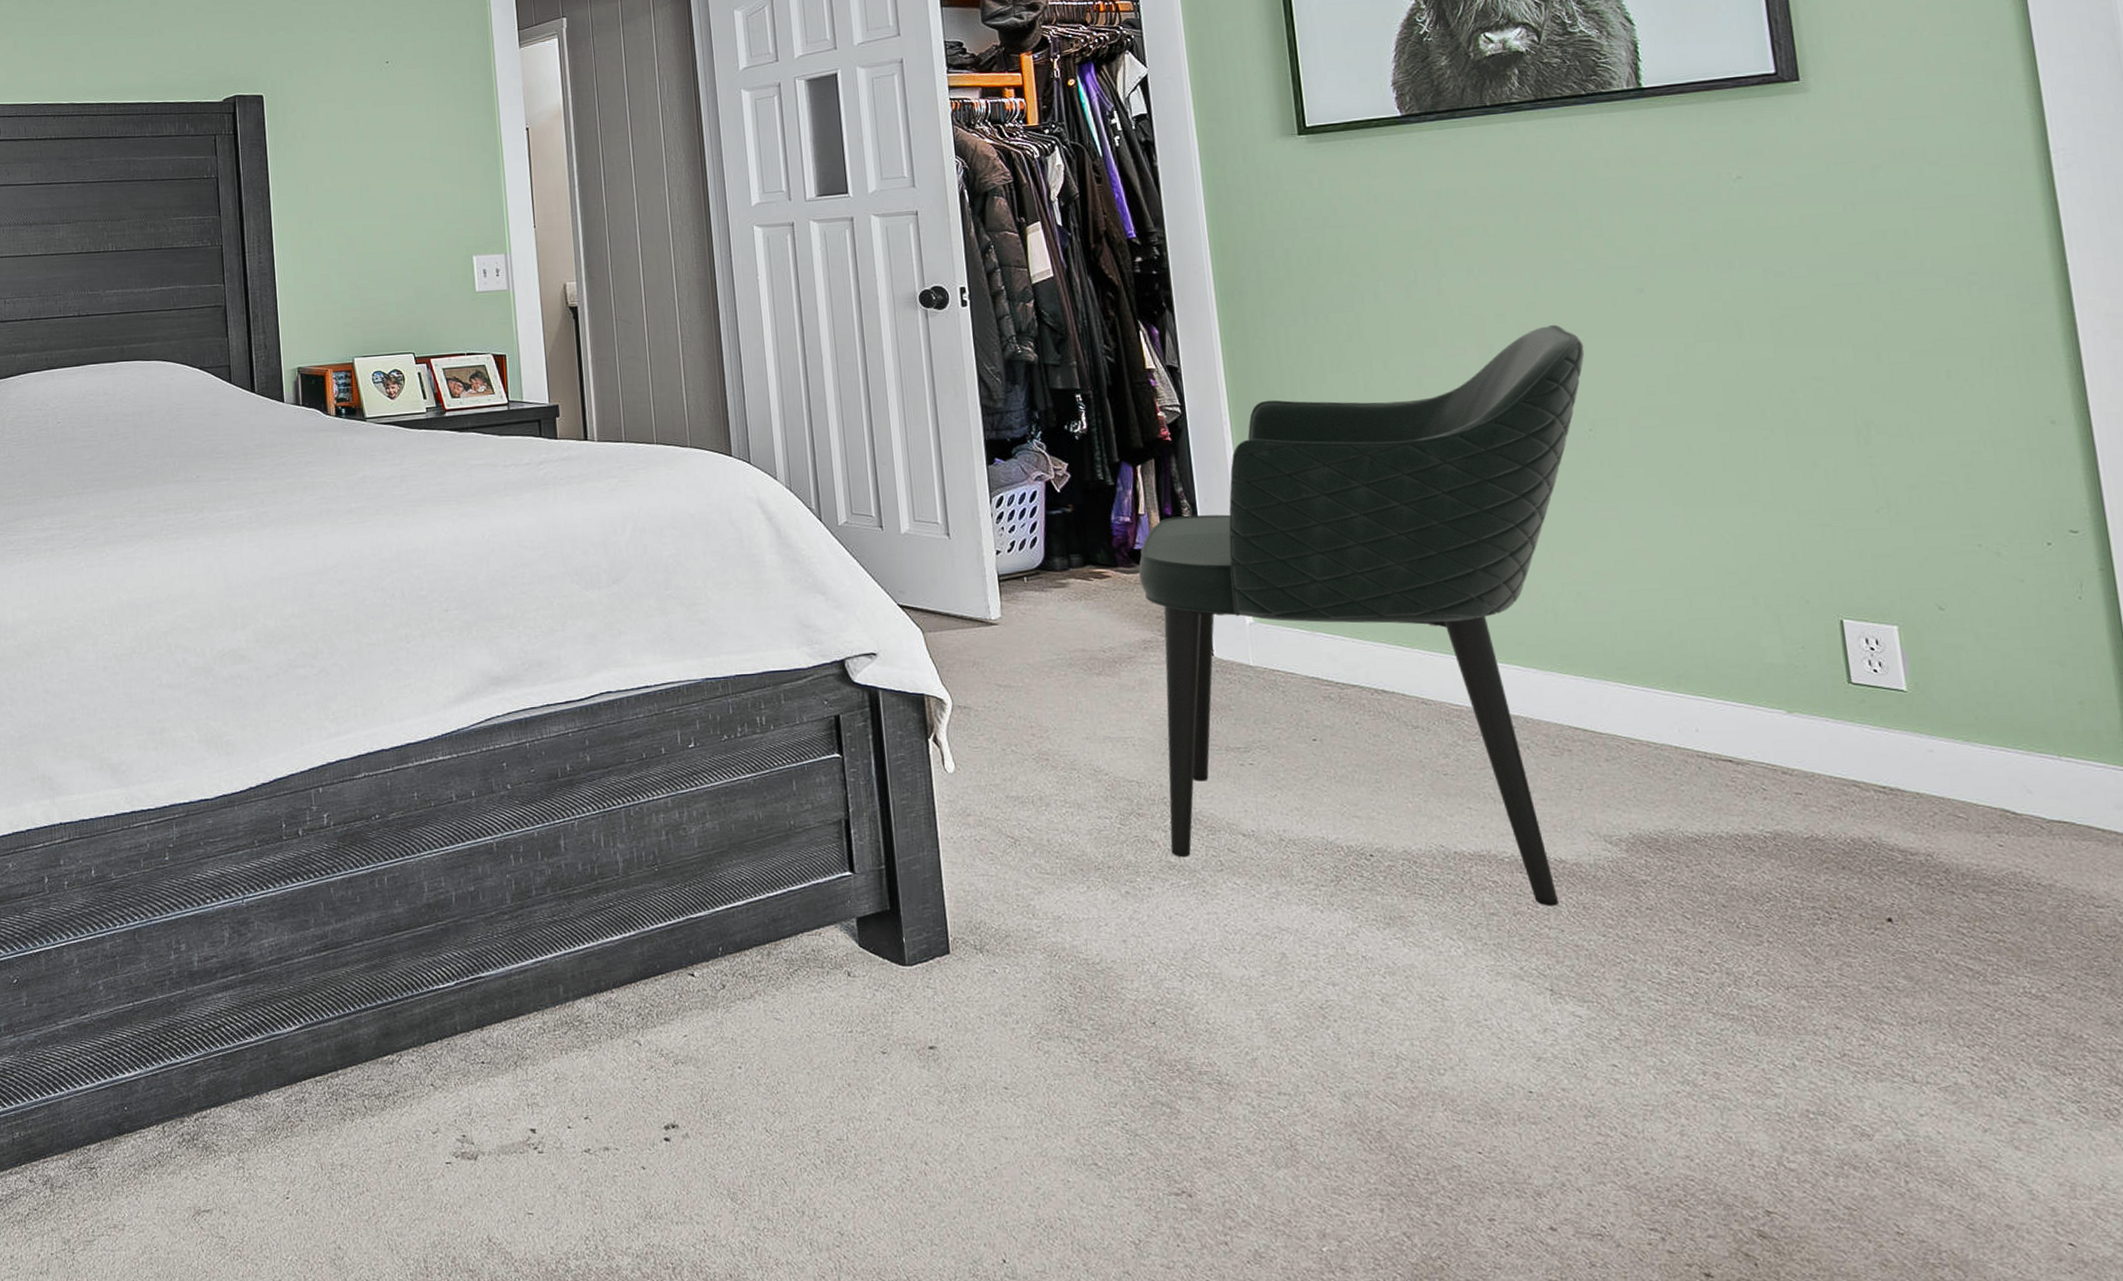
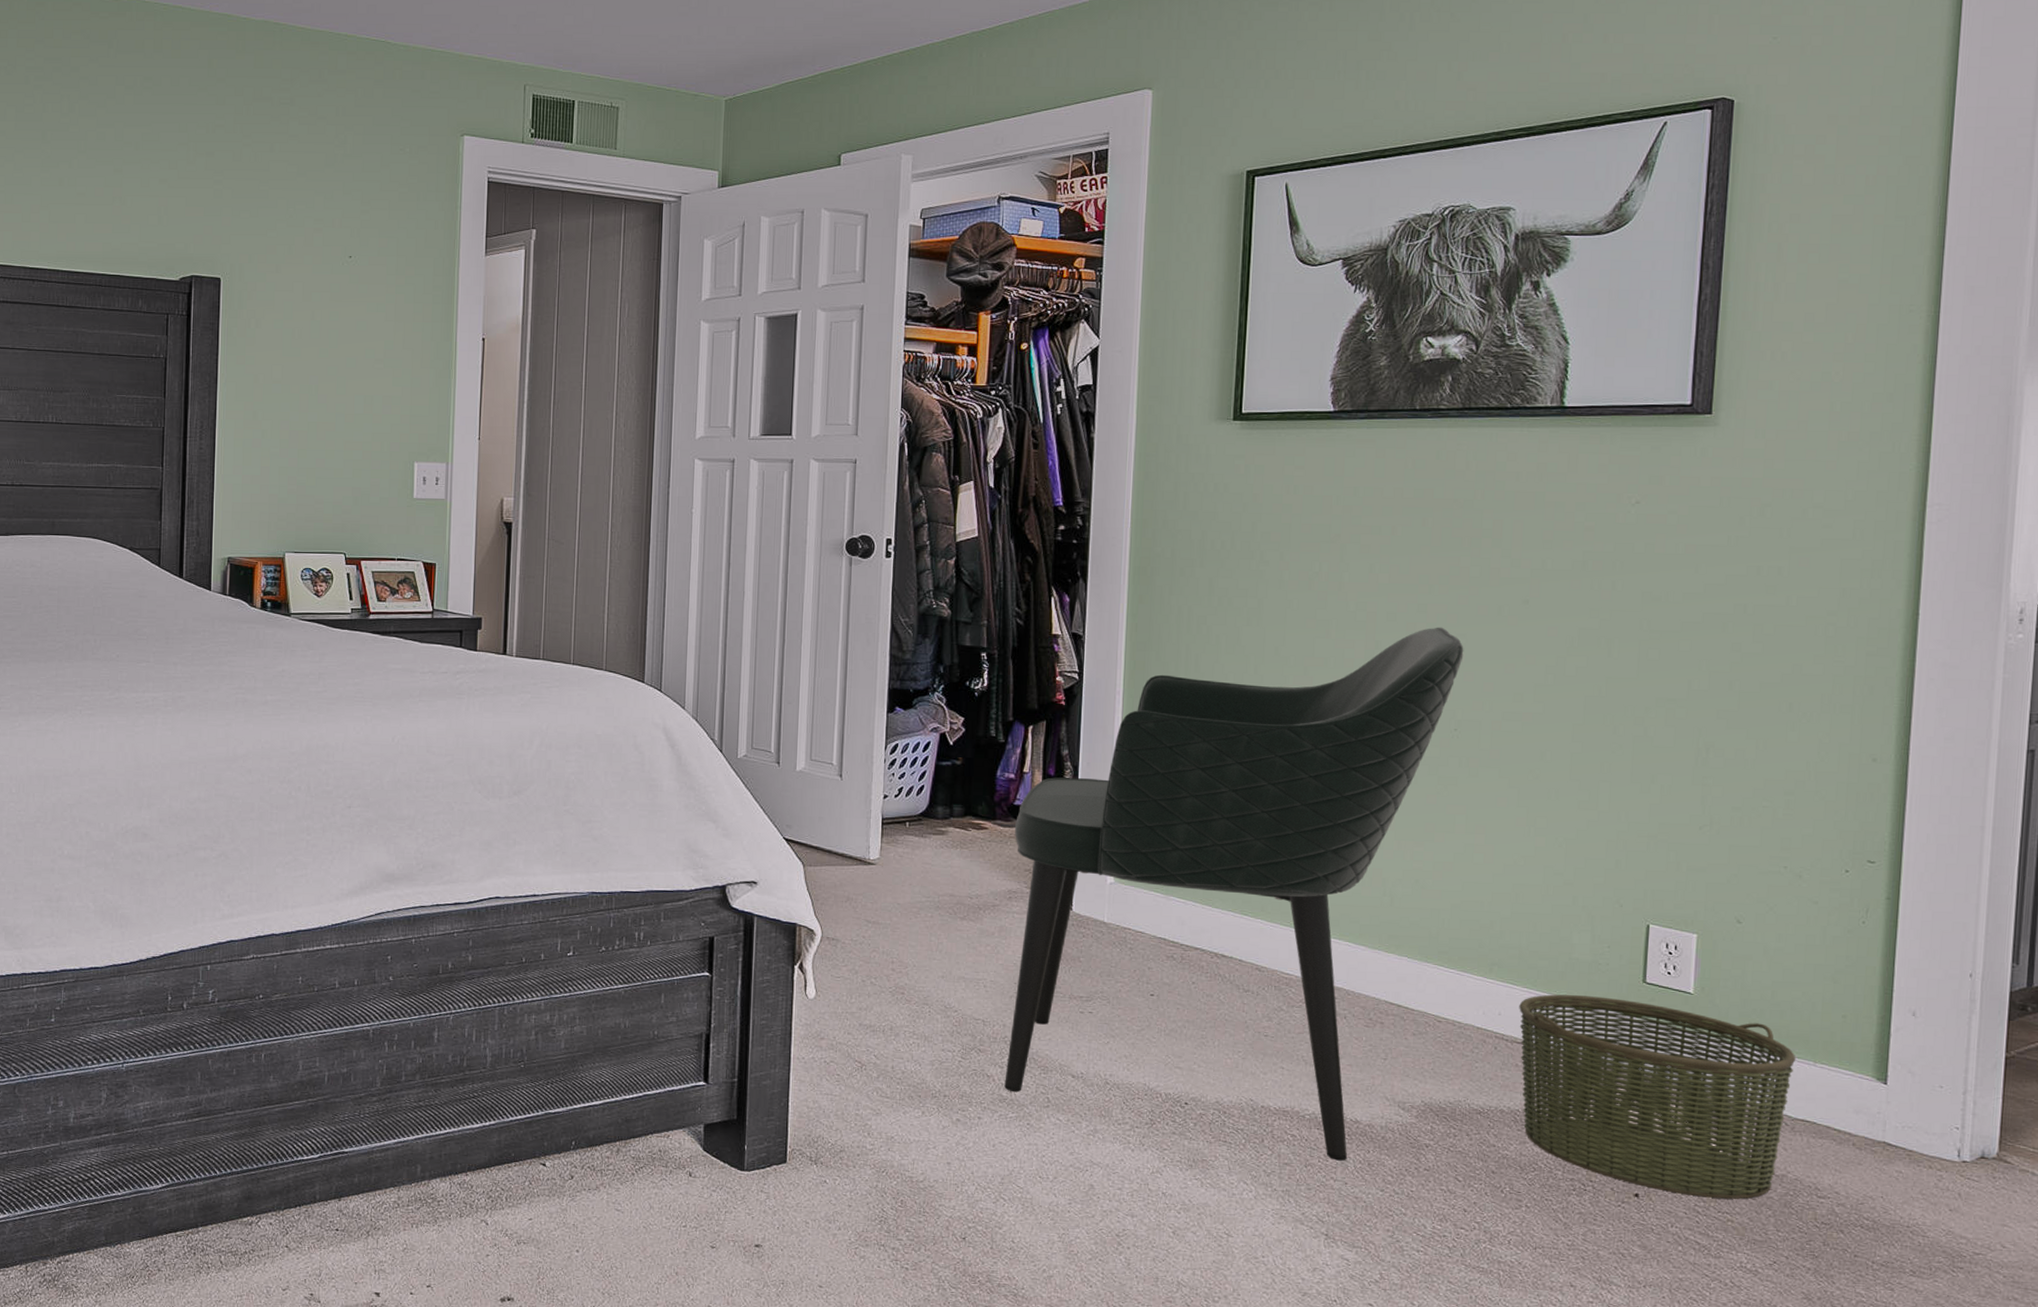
basket: none [1716,702,2041,917] -> present [1519,994,1796,1199]

